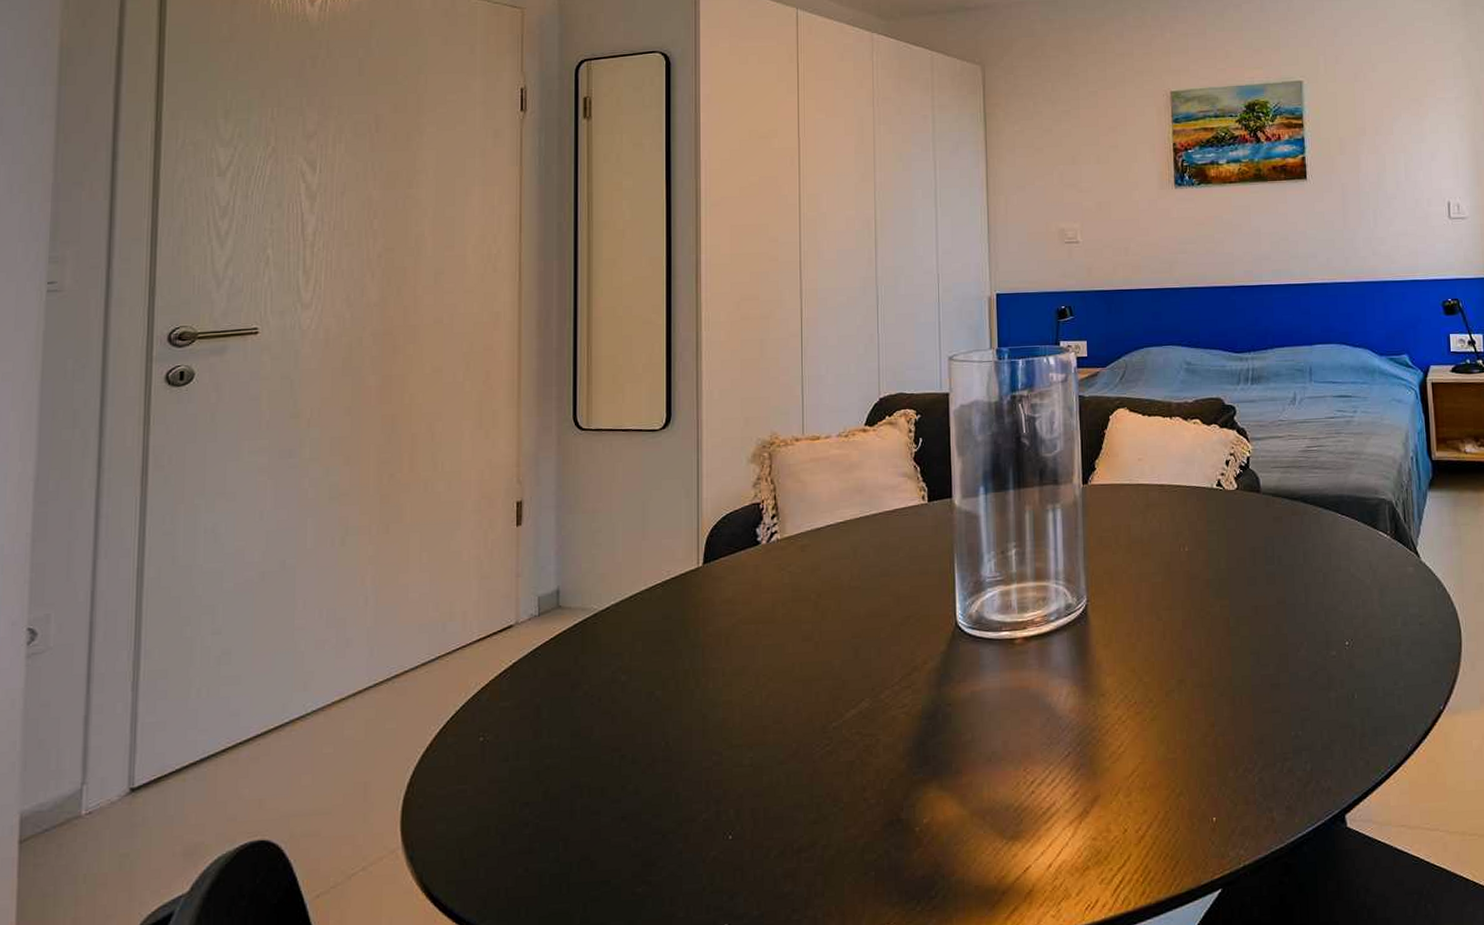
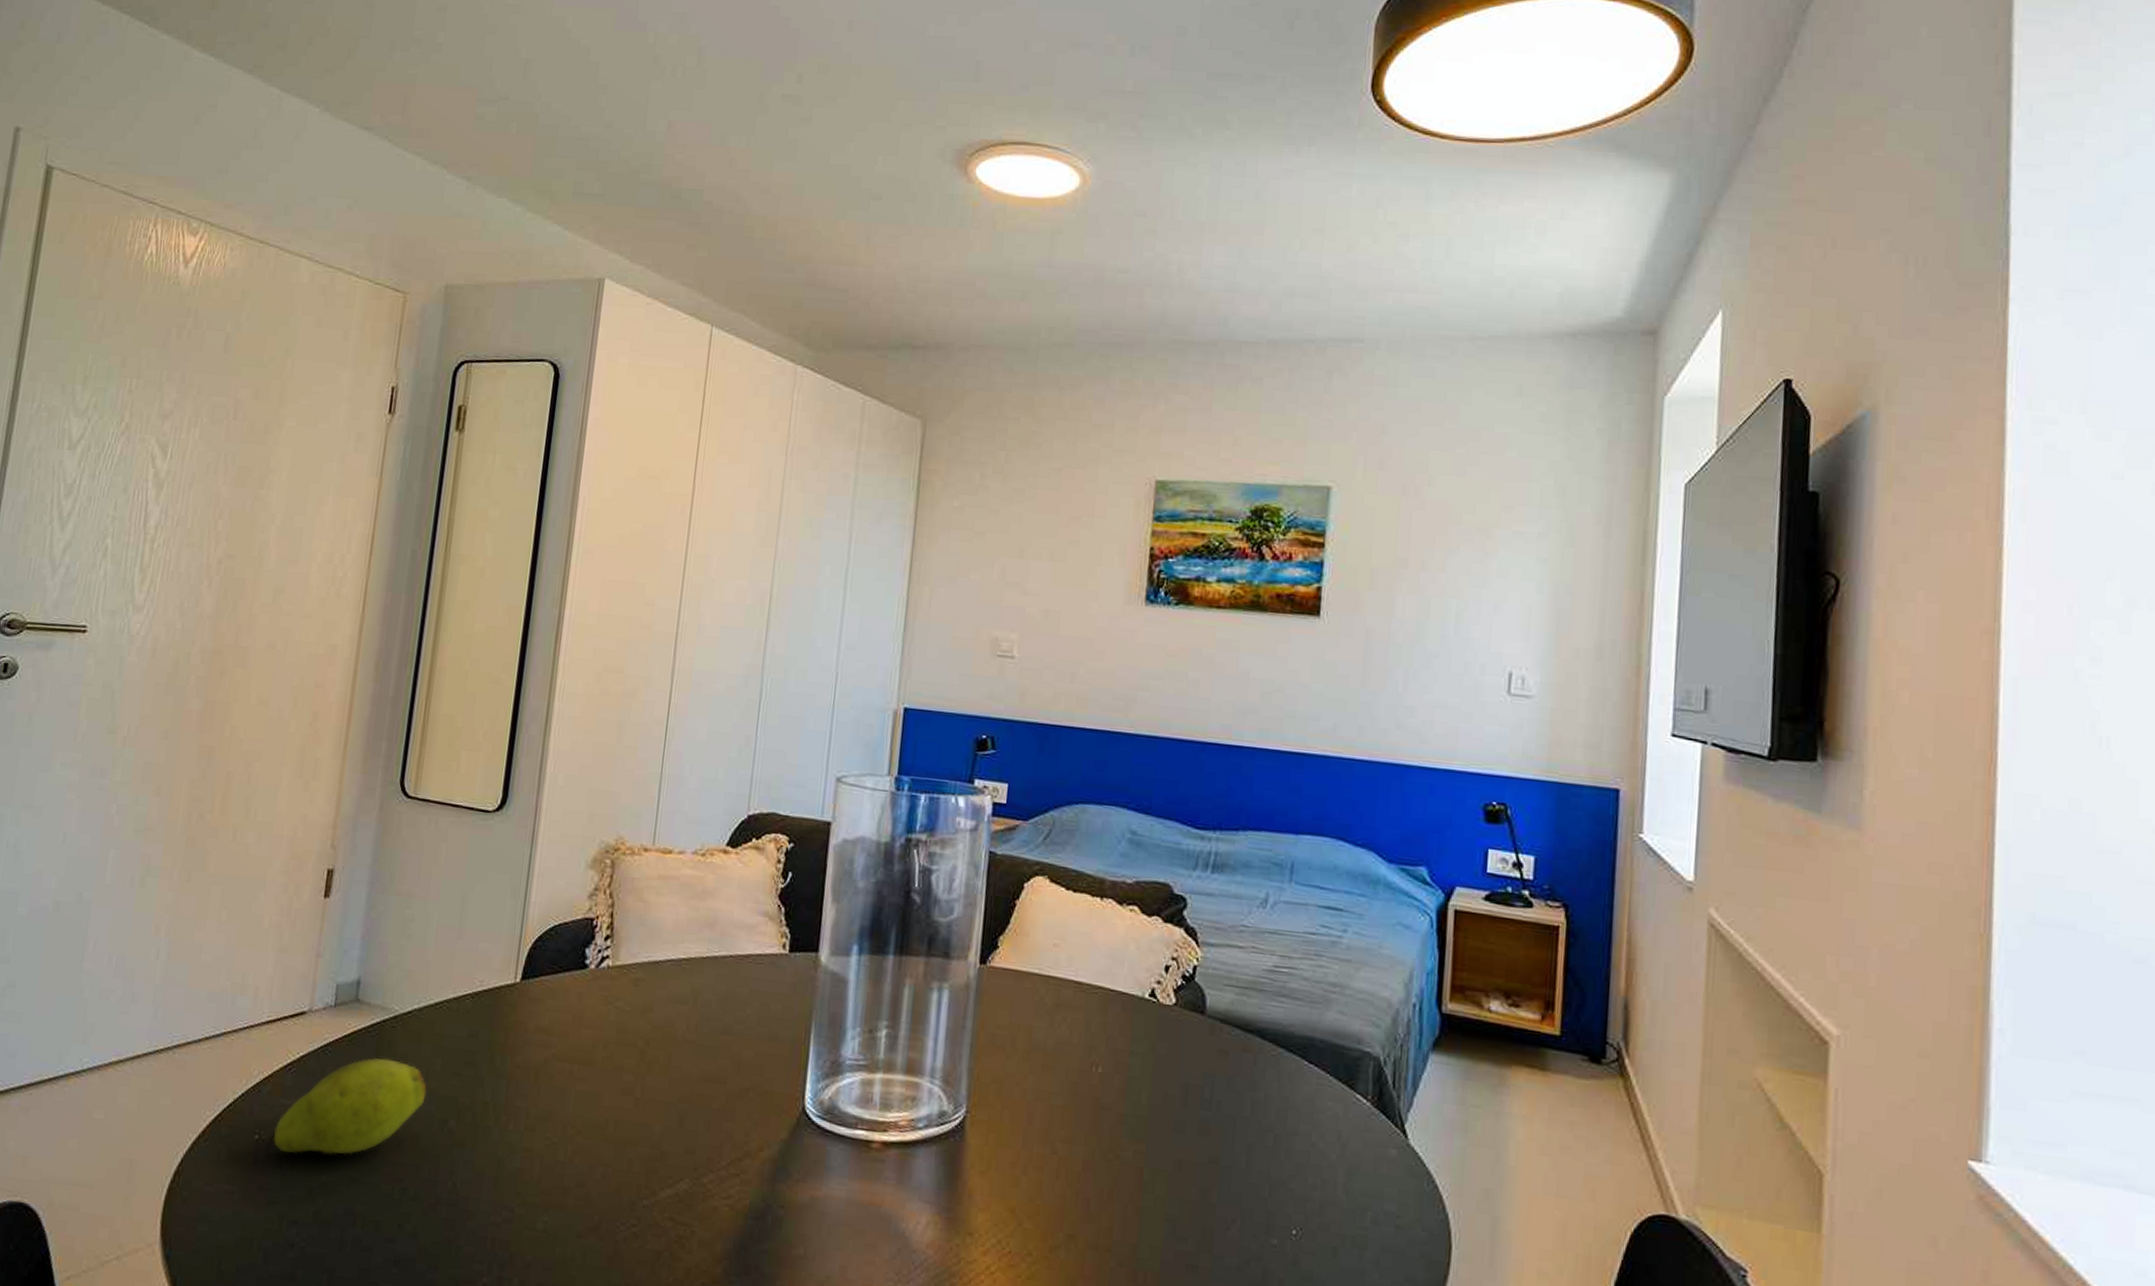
fruit: none [496,650,632,748] -> present [272,1058,427,1155]

